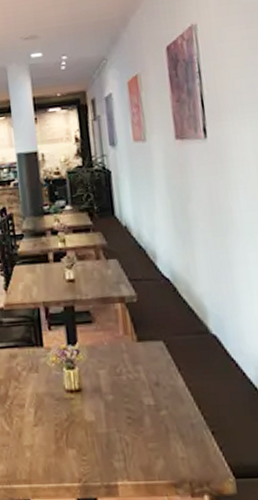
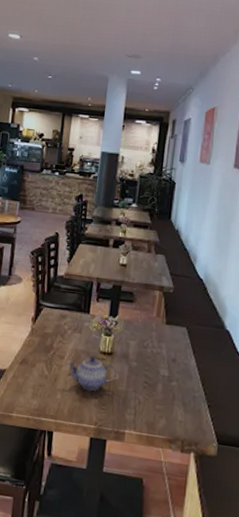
teapot: none [30,398,92,442] -> present [67,357,117,392]

